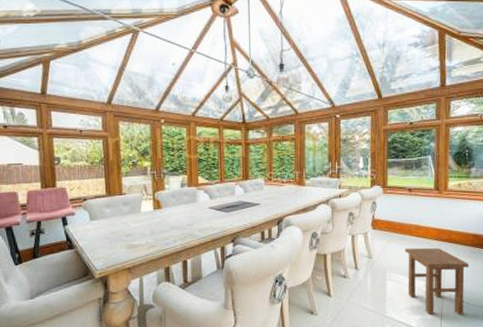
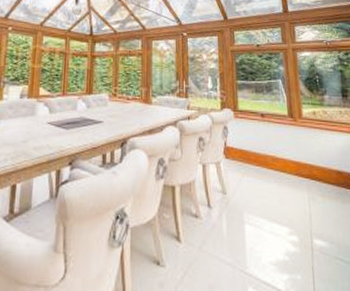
stool: present [405,247,470,315] -> none [262,184,339,276]

